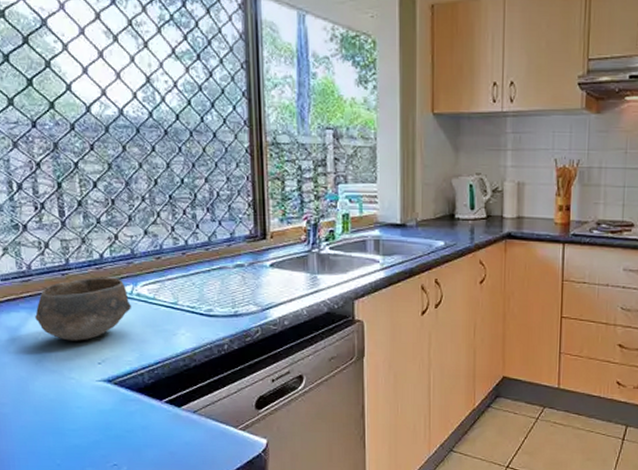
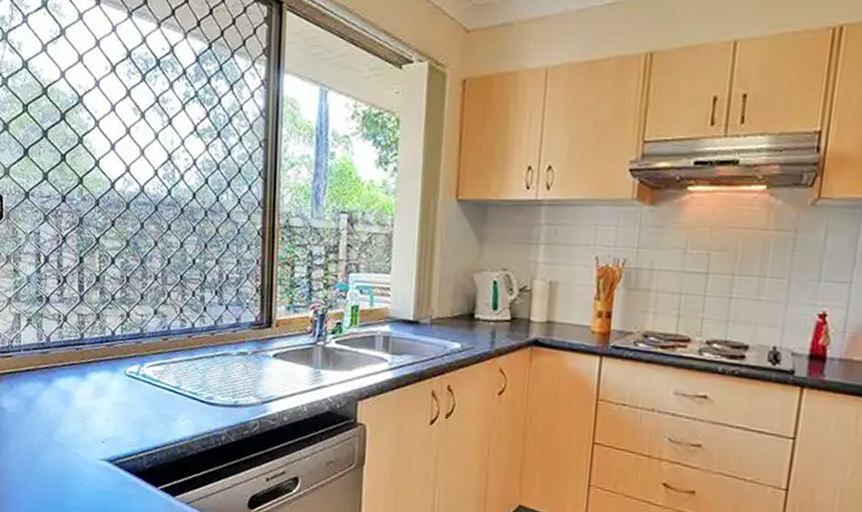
bowl: present [35,277,132,341] -> none [50,354,137,418]

